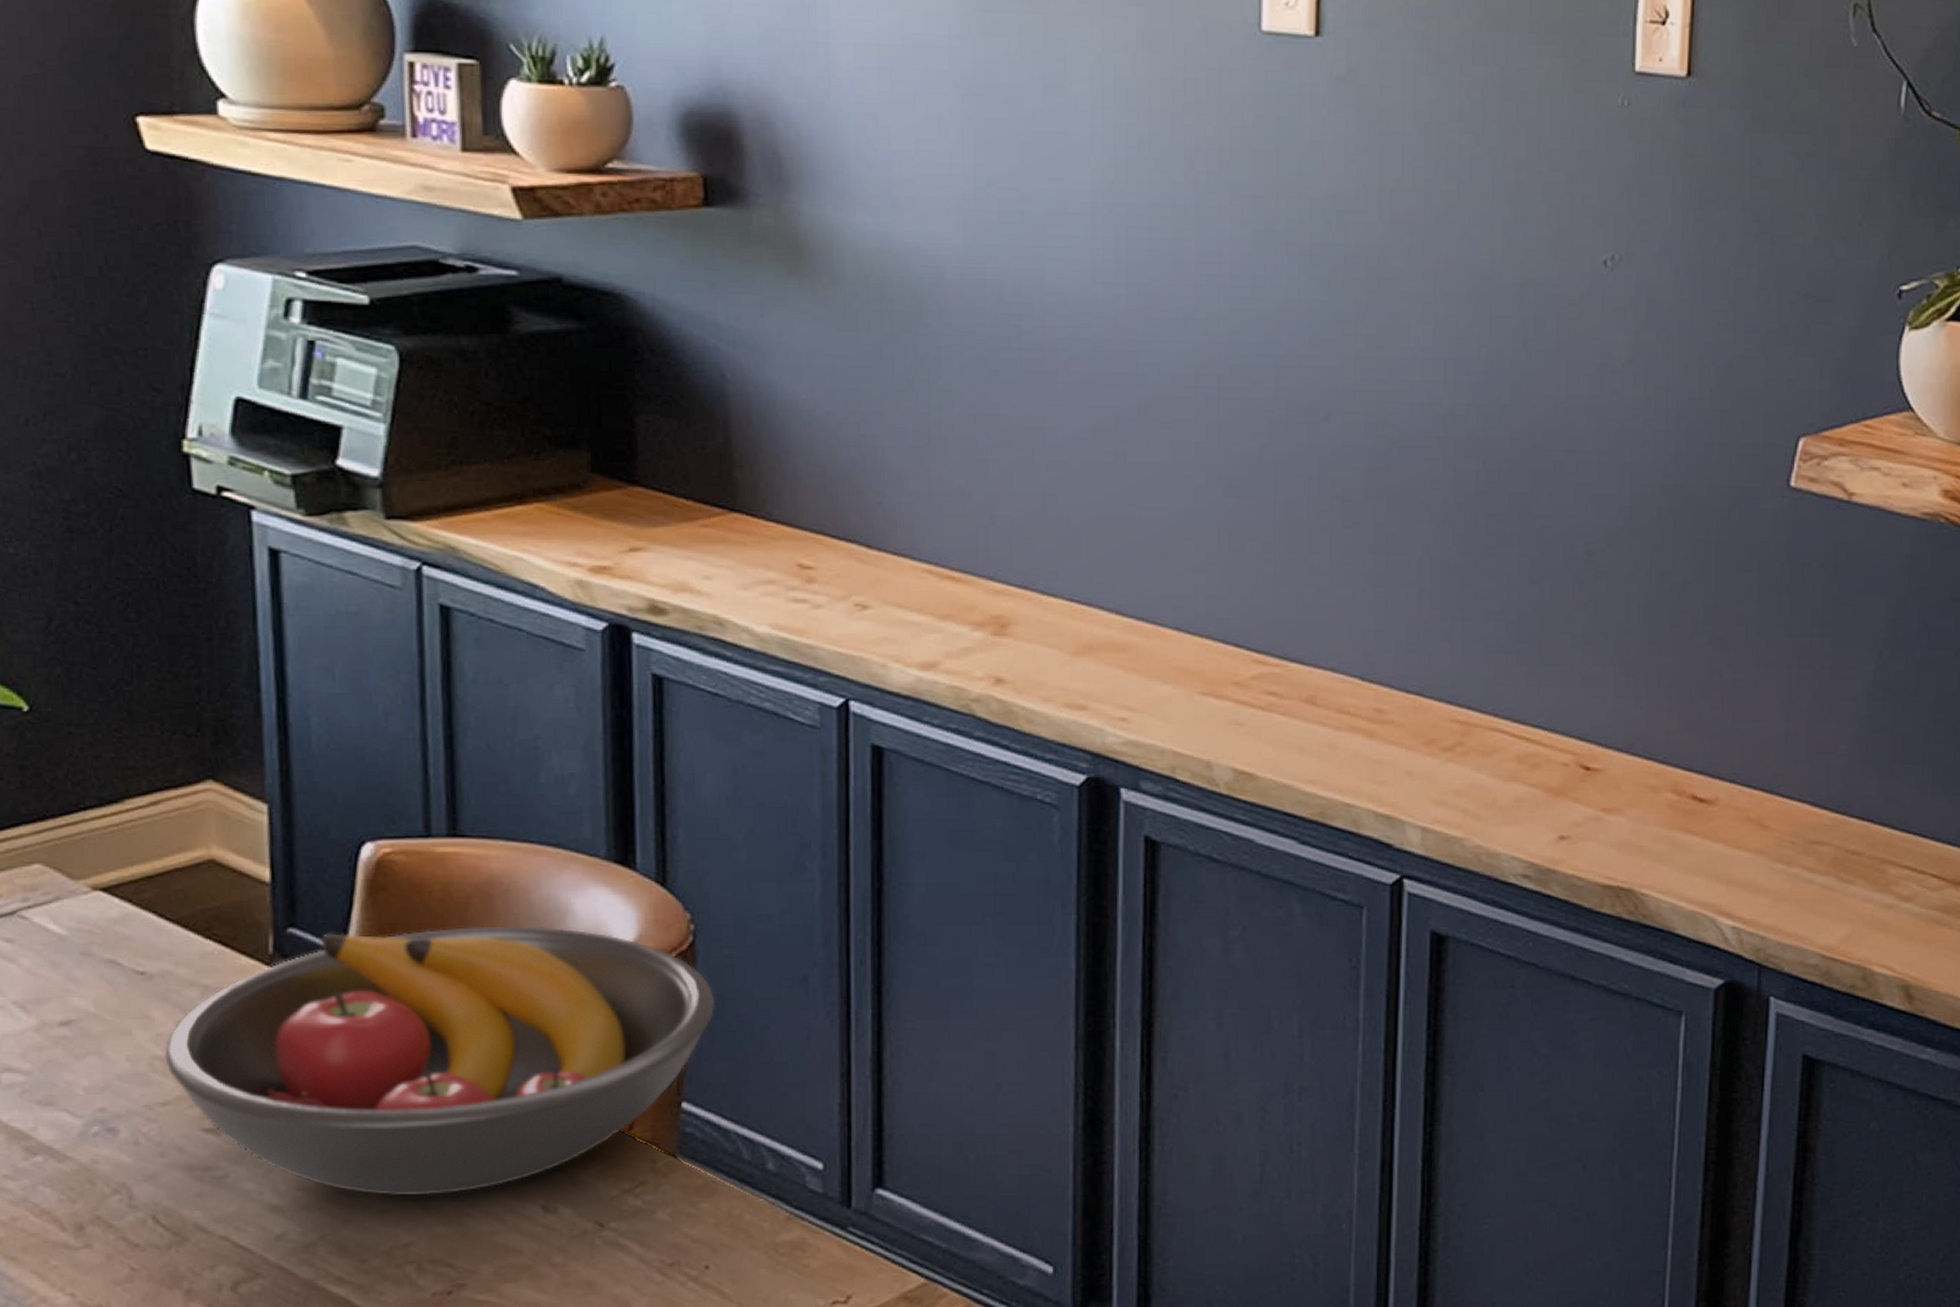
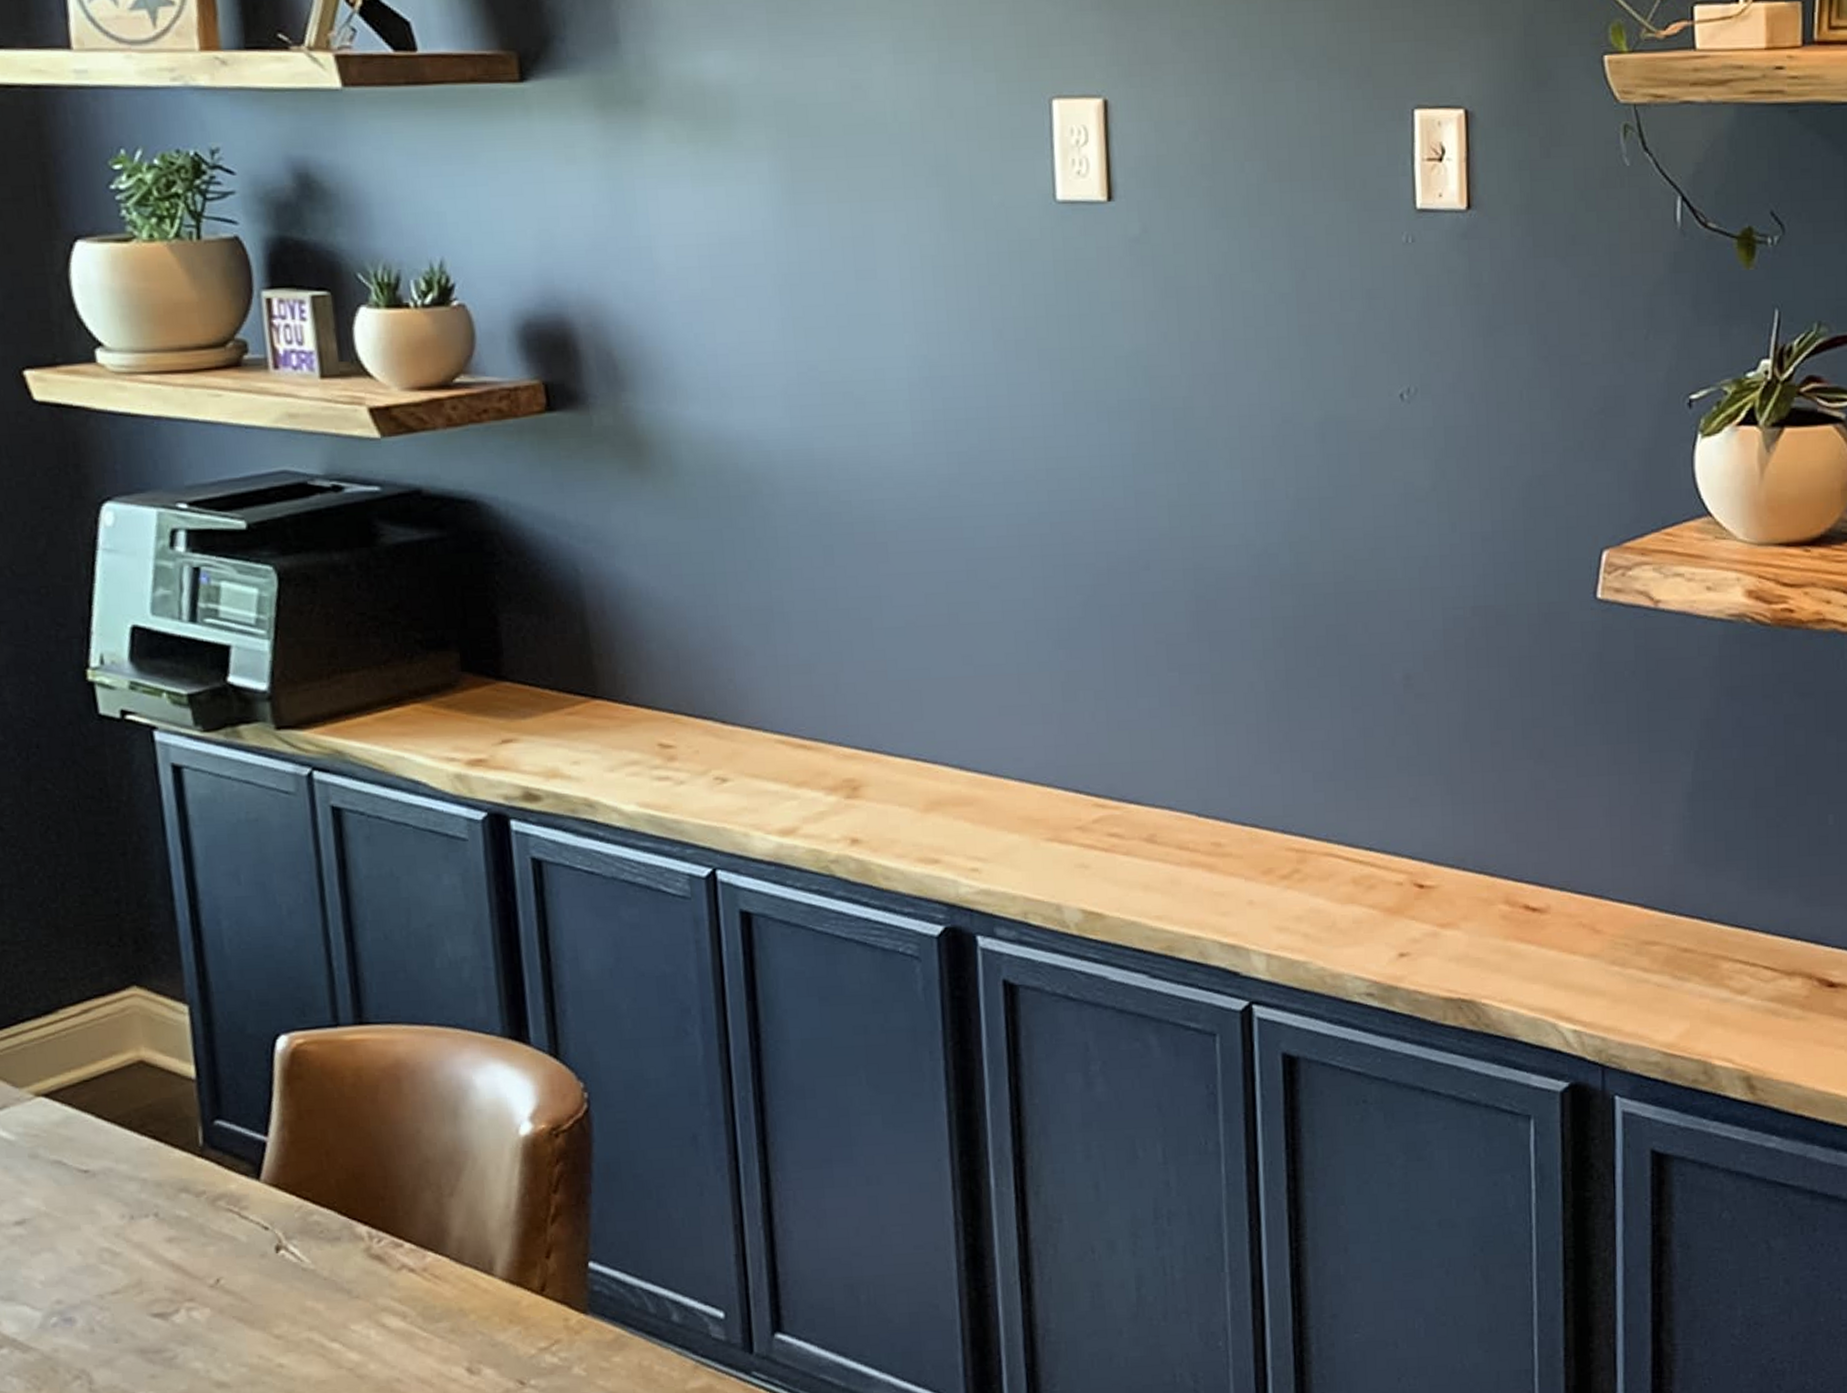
fruit bowl: present [163,926,716,1196] -> none [110,1103,613,1367]

